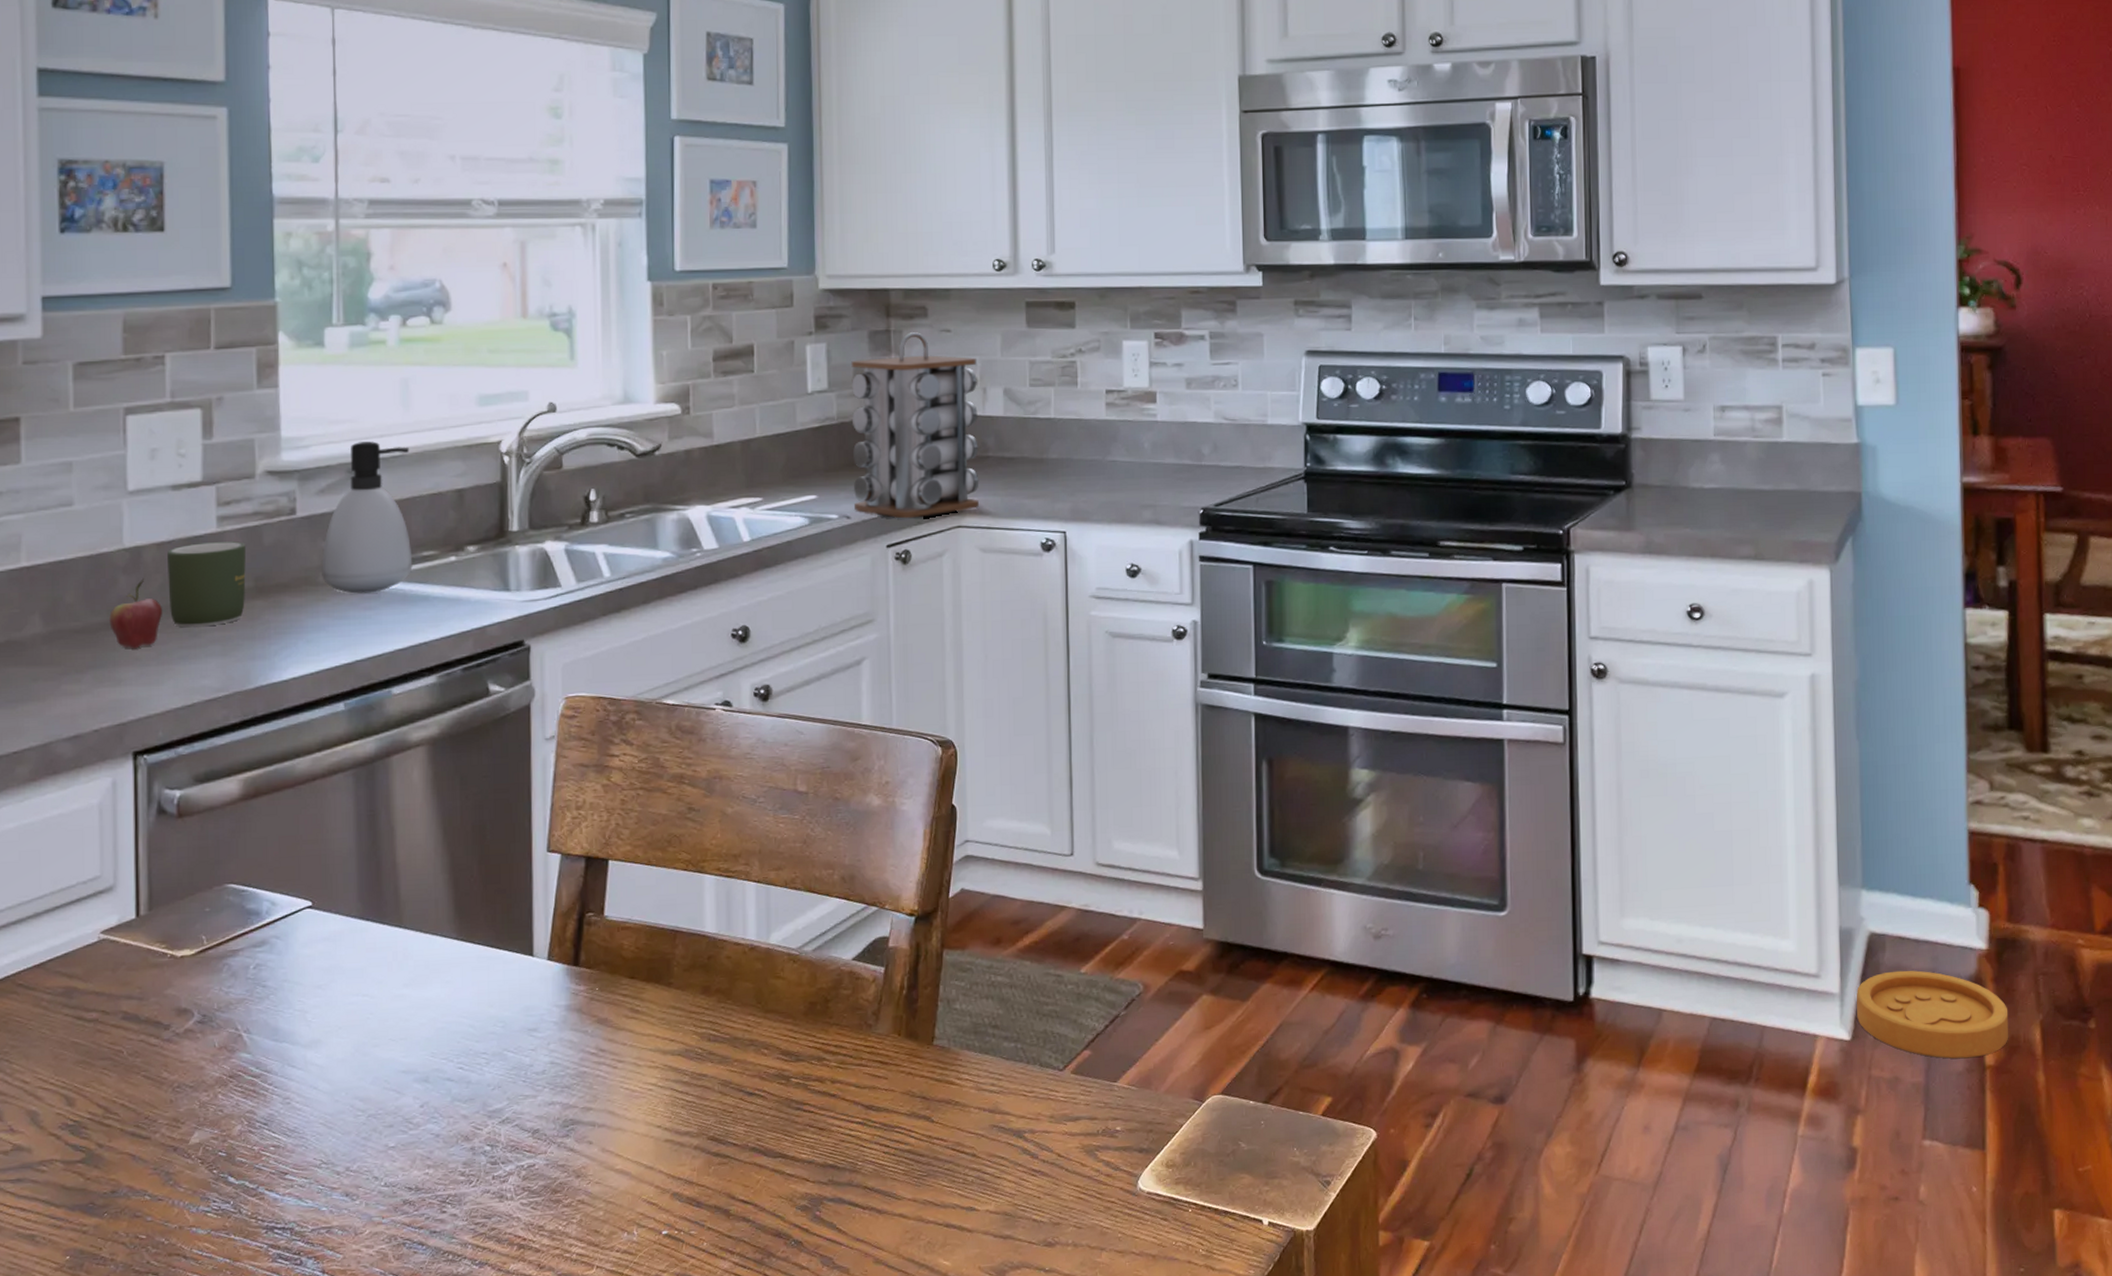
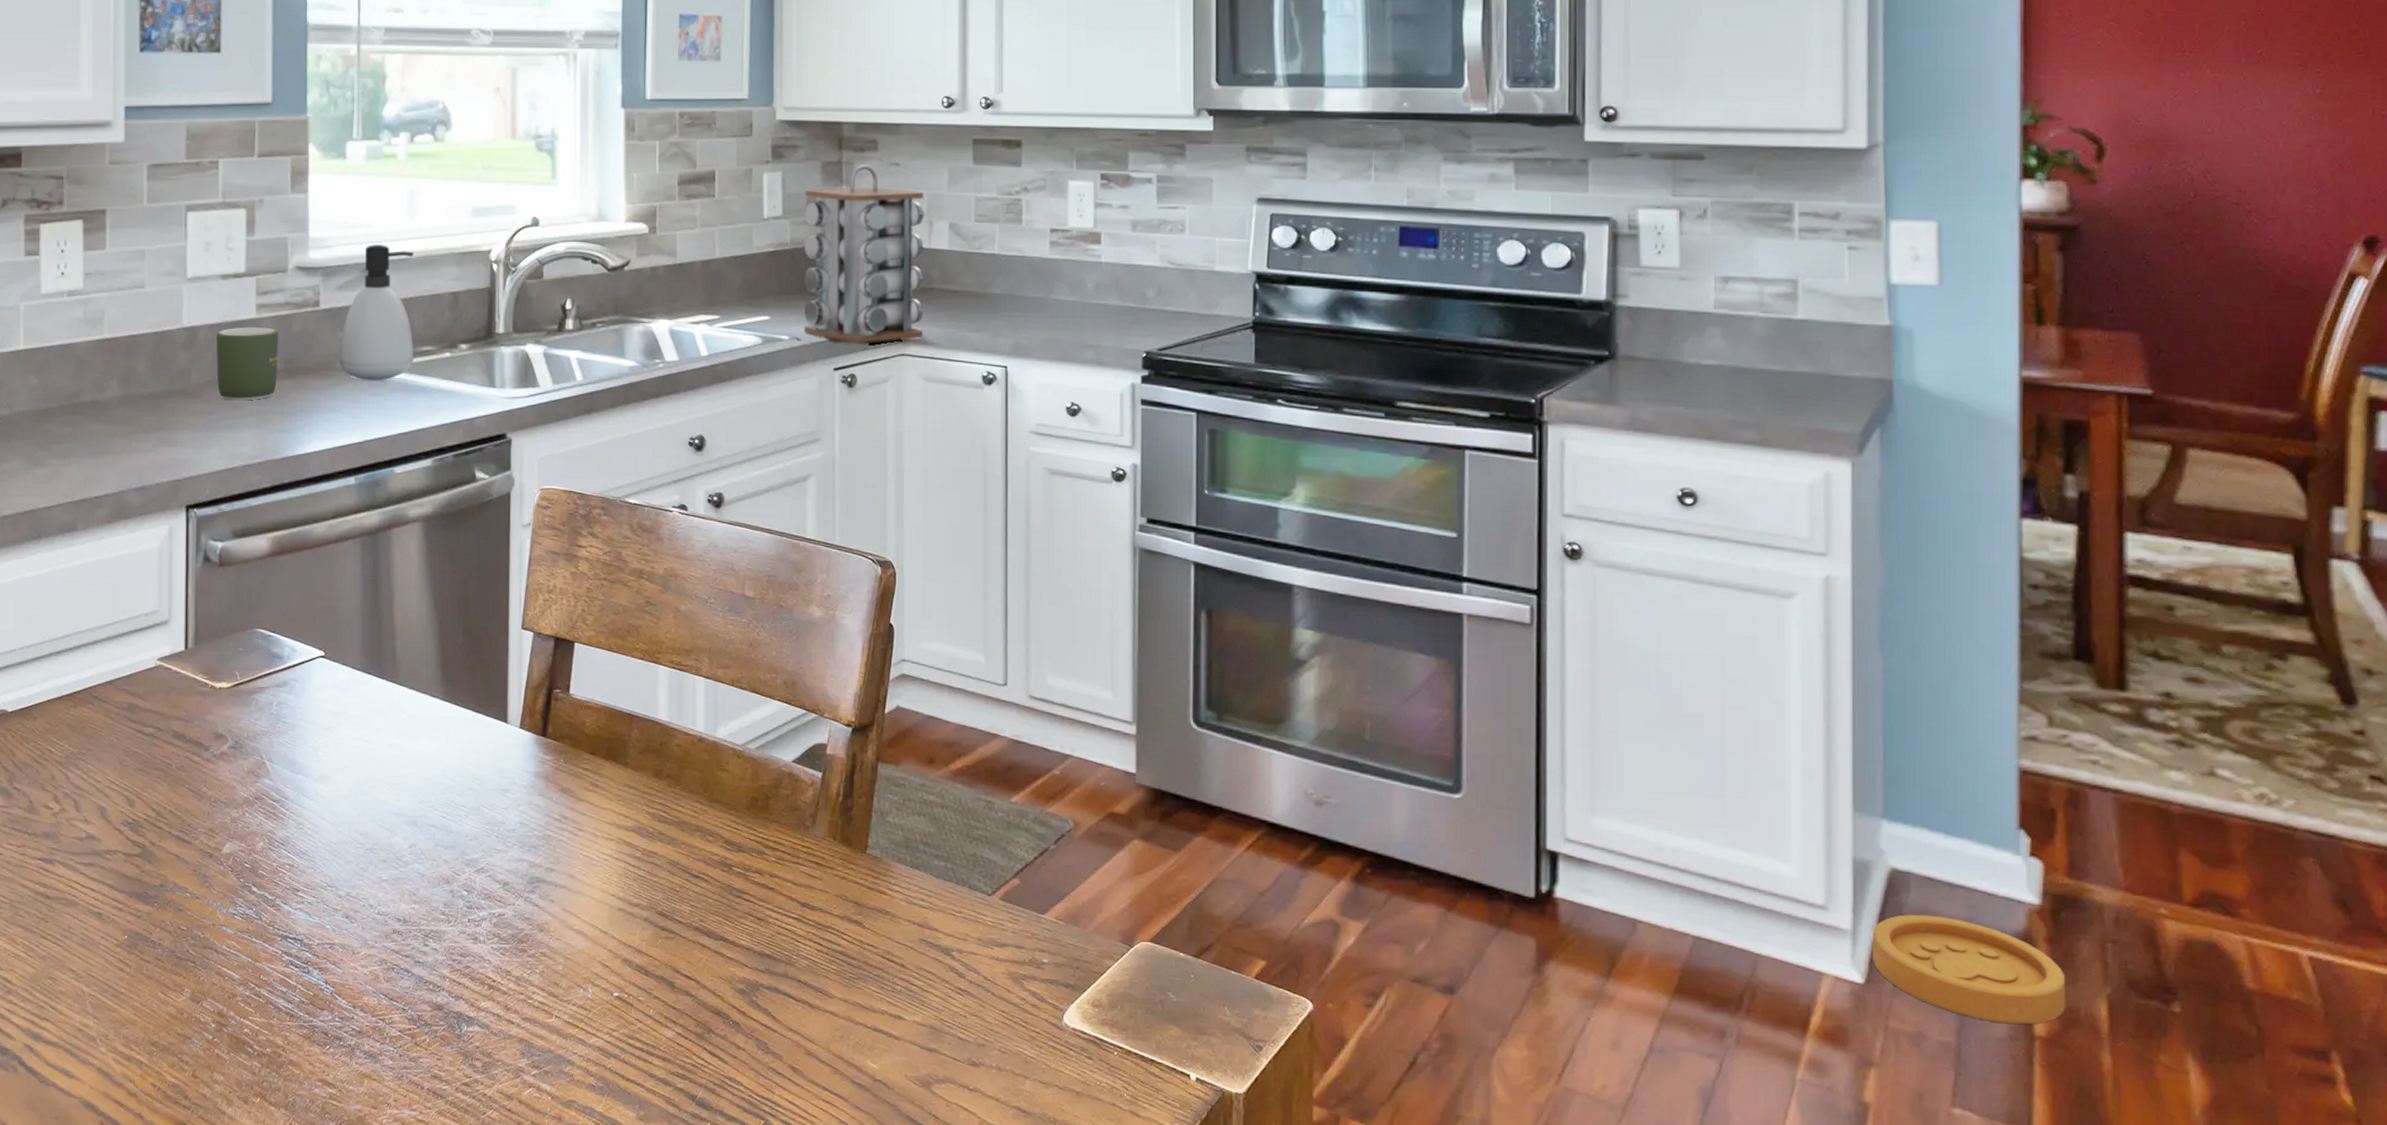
fruit: present [109,578,163,649] -> none [170,355,212,416]

